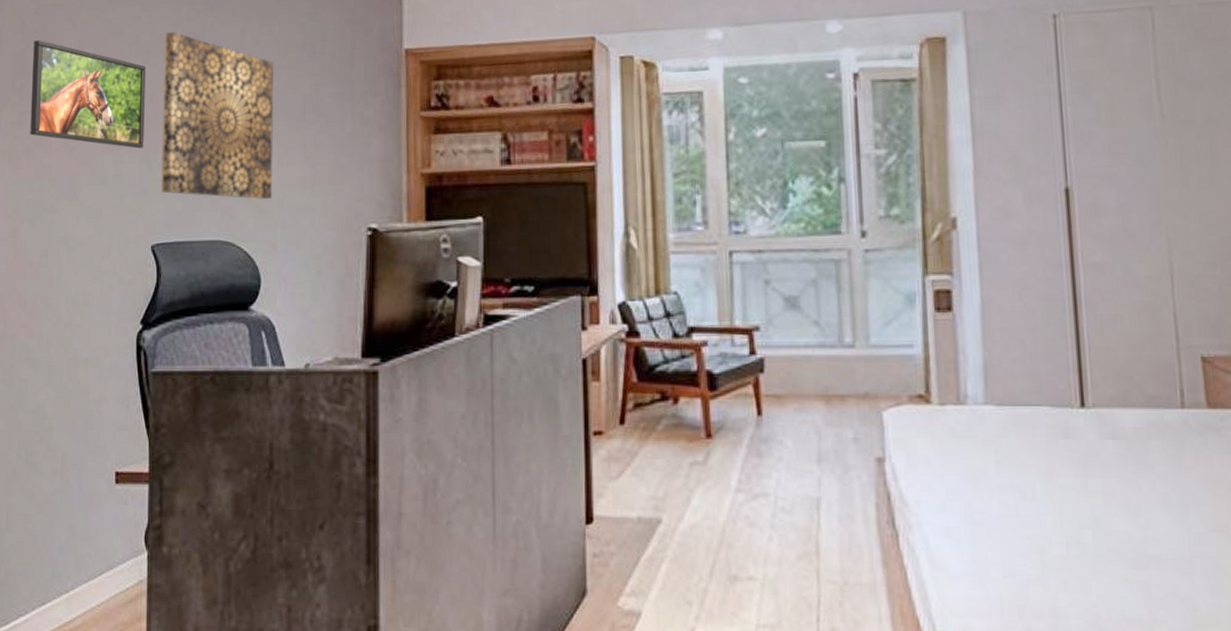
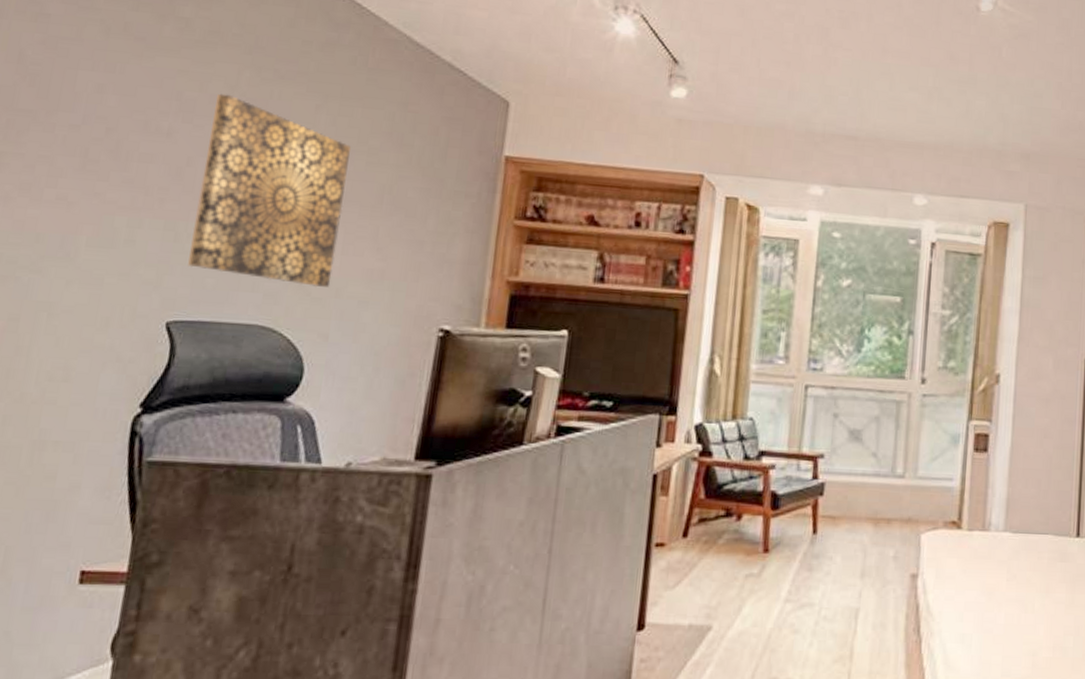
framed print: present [30,40,147,149] -> none [12,74,188,215]

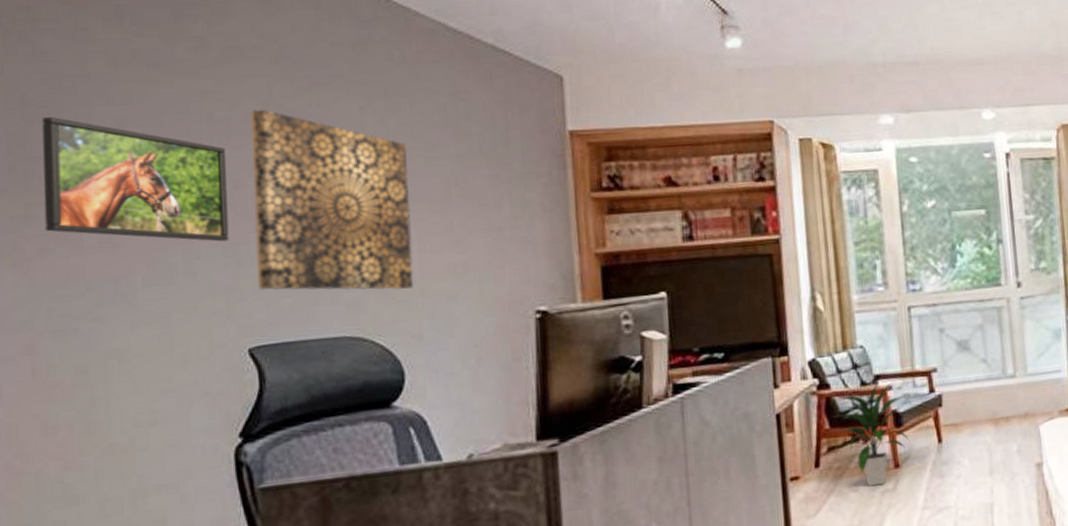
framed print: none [12,74,188,215] -> present [42,117,229,242]
indoor plant: none [709,458,784,568] -> present [833,382,909,487]

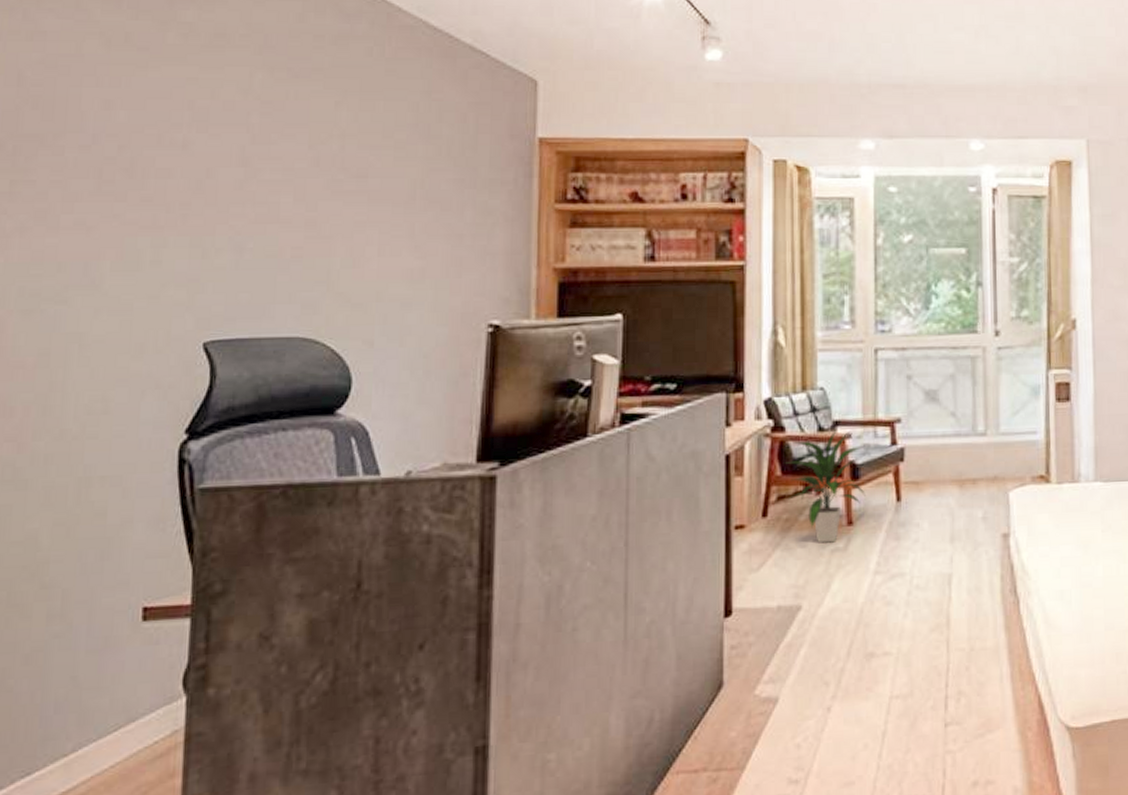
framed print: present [42,117,229,242] -> none [26,96,203,231]
wall art: present [250,109,414,291] -> none [219,99,376,293]

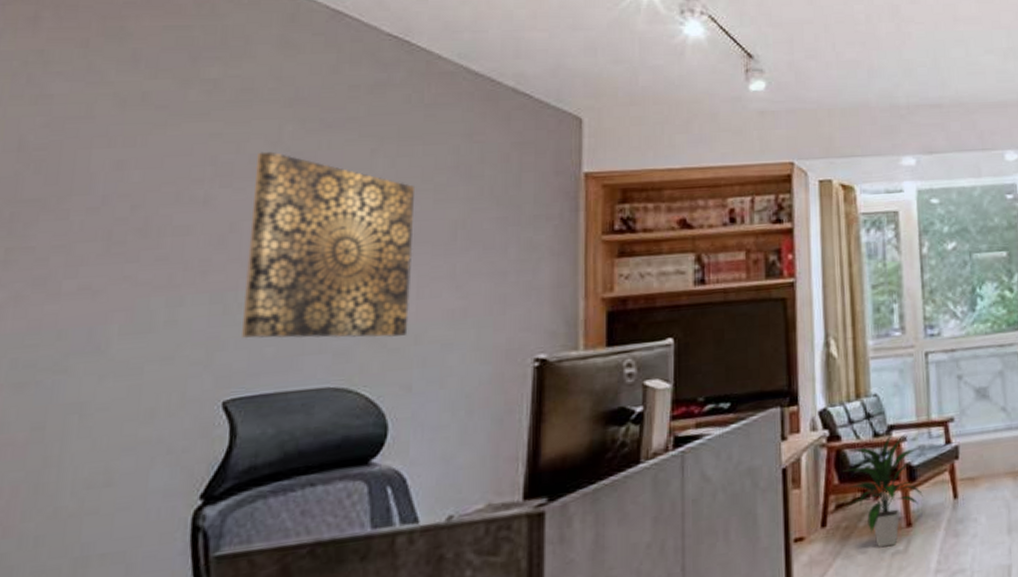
wall art: none [219,99,376,293] -> present [242,151,414,339]

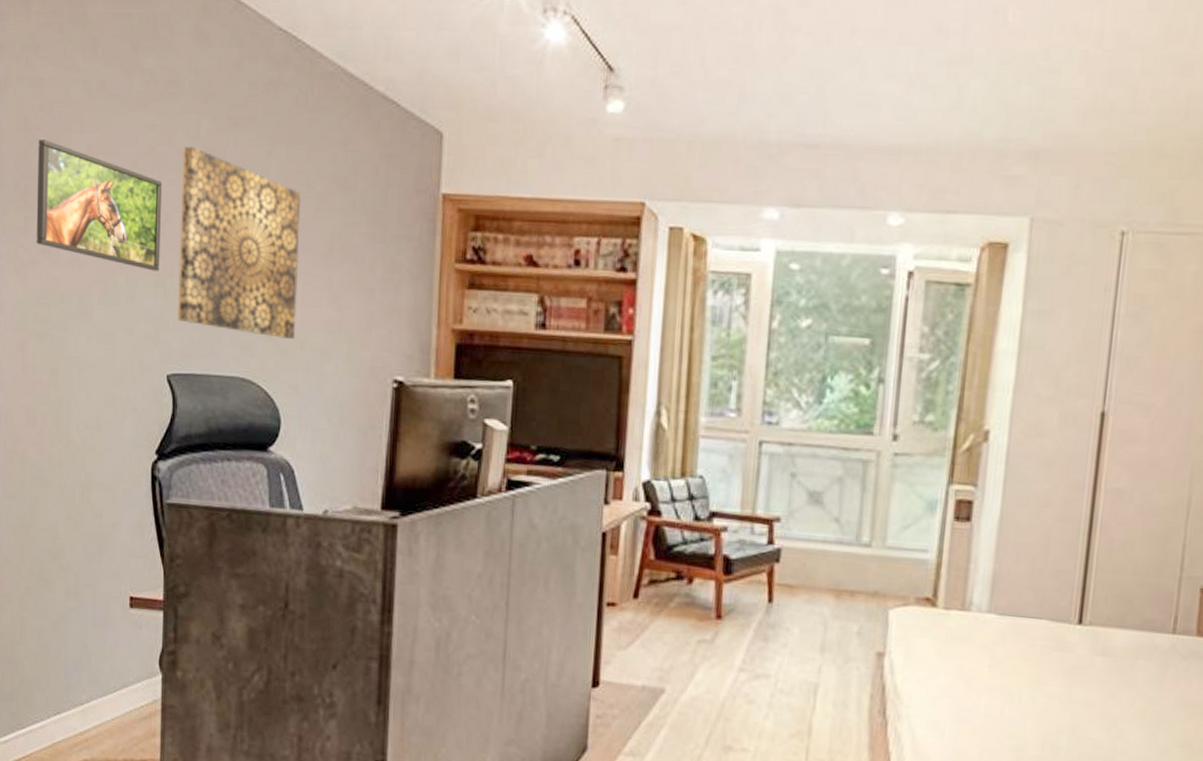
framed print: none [23,159,227,288] -> present [36,140,163,271]
indoor plant: present [843,432,923,548] -> none [660,520,737,634]

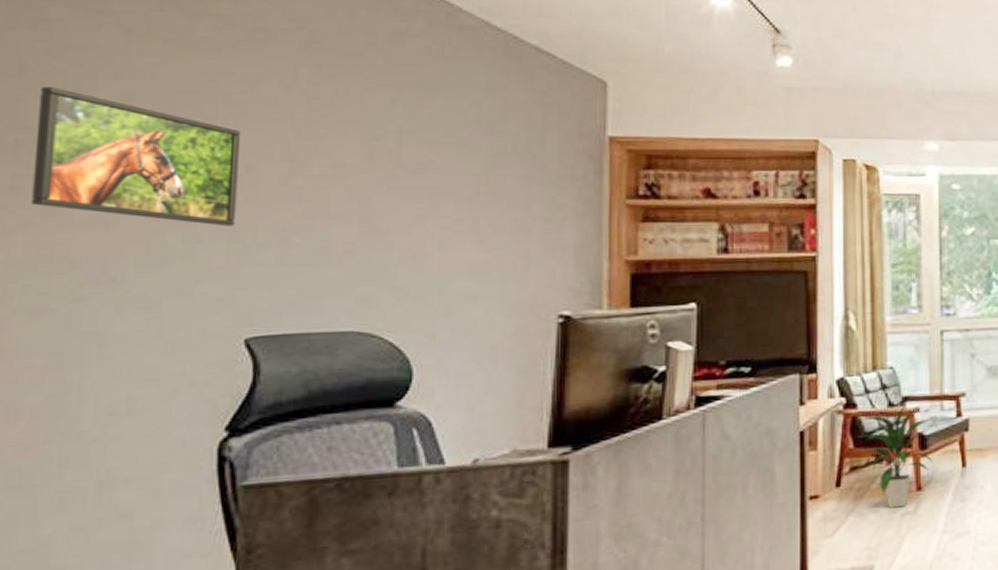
wall art: present [177,146,300,340] -> none [262,94,436,287]
indoor plant: none [660,520,737,634] -> present [858,403,933,509]

